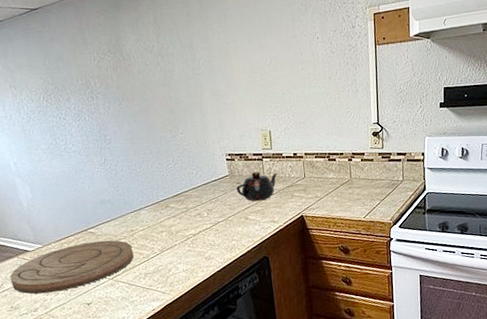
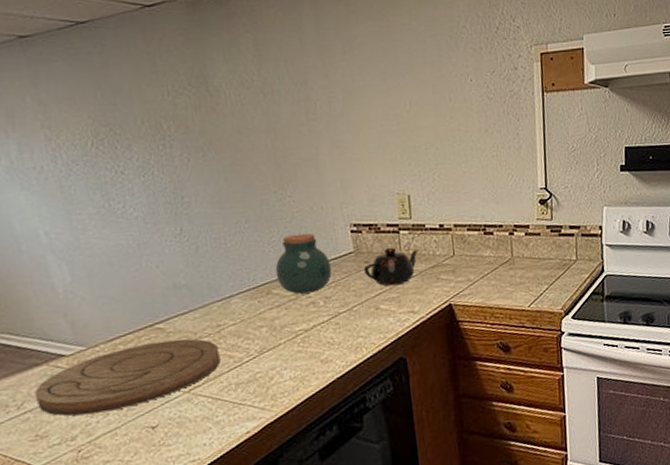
jar: none [171,161,213,207] -> present [275,233,332,294]

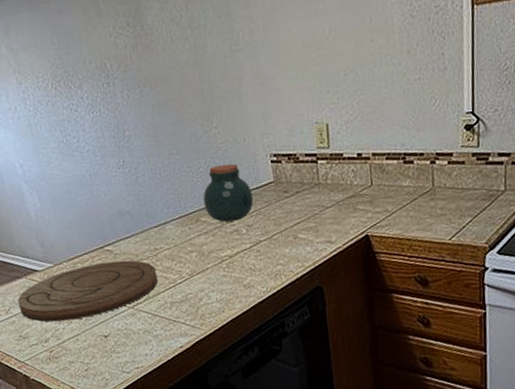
teapot: present [363,247,420,286] -> none [282,177,337,216]

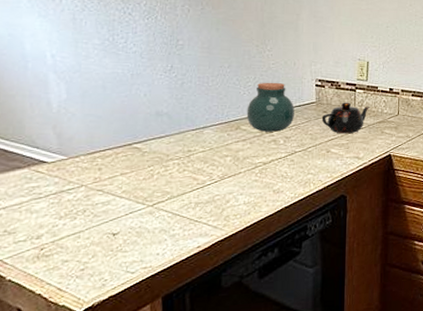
cutting board: present [17,260,158,322] -> none [11,159,186,217]
teapot: none [282,177,337,216] -> present [321,102,371,134]

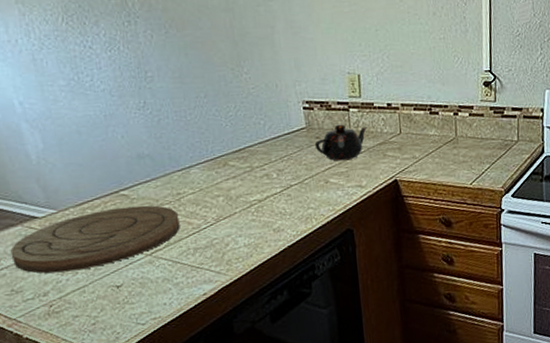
cutting board: none [11,159,186,217] -> present [10,205,180,273]
jar: present [246,82,294,132] -> none [231,109,285,166]

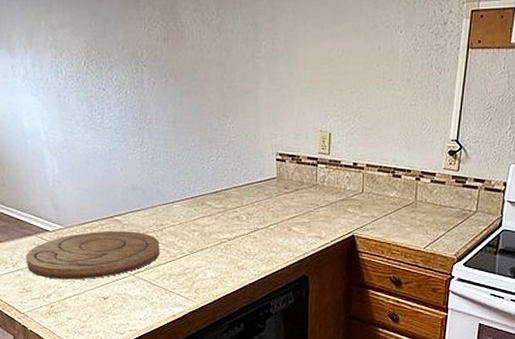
teapot: present [314,124,368,161] -> none [282,177,333,212]

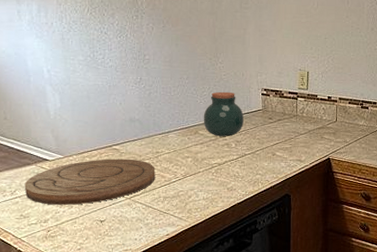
jar: none [211,156,256,208] -> present [203,91,244,136]

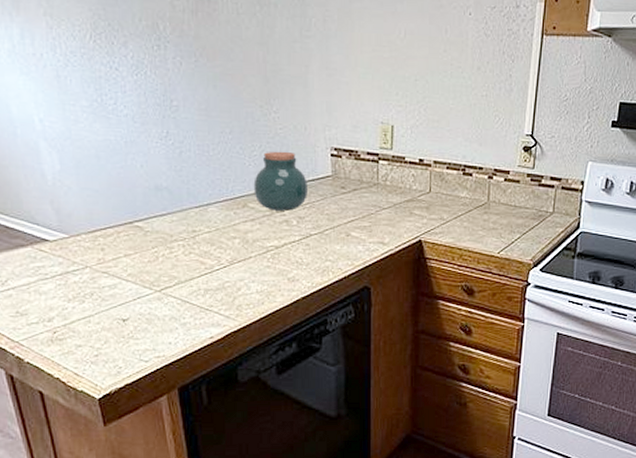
cutting board: present [24,158,155,205] -> none [18,239,193,299]

